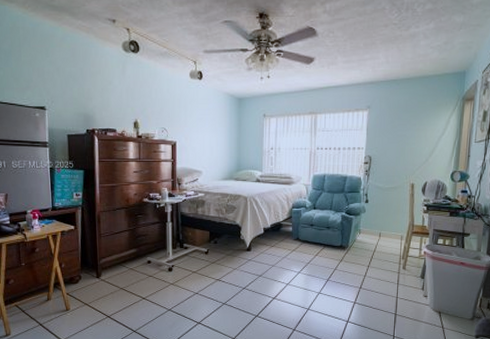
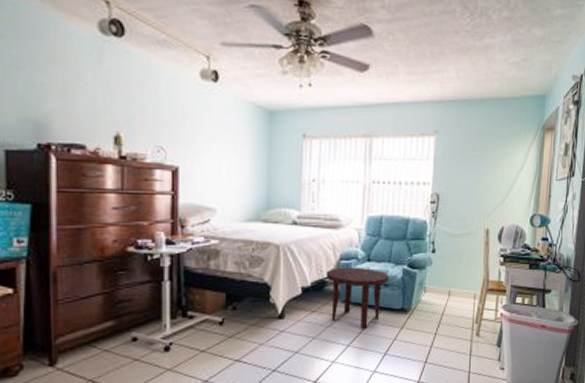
side table: none [282,213,331,260] -> present [326,267,390,329]

